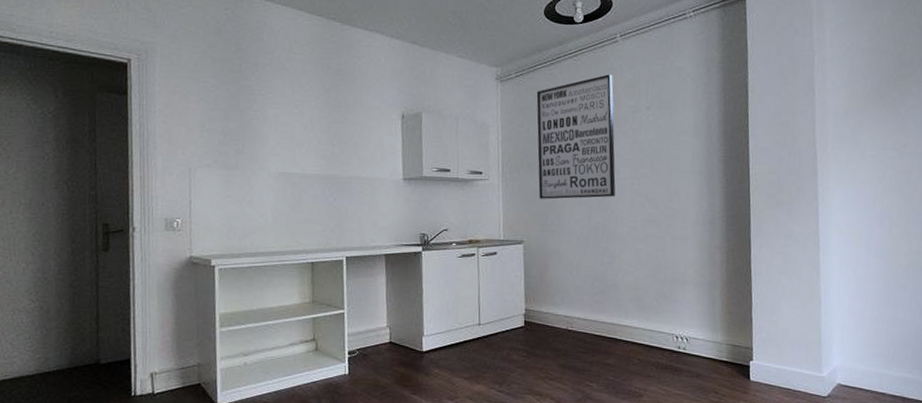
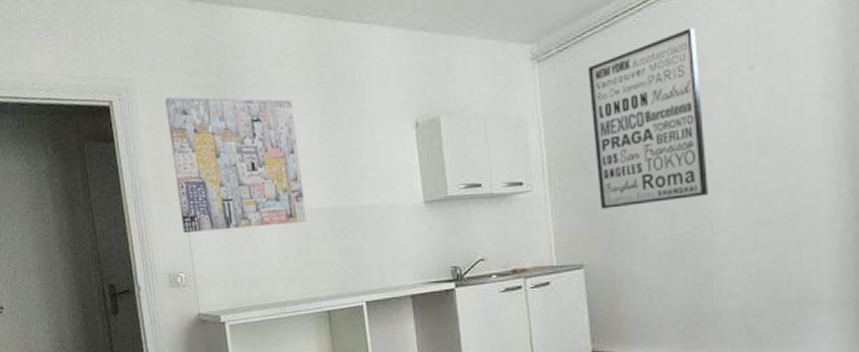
wall art: none [182,63,302,185] -> present [165,97,308,233]

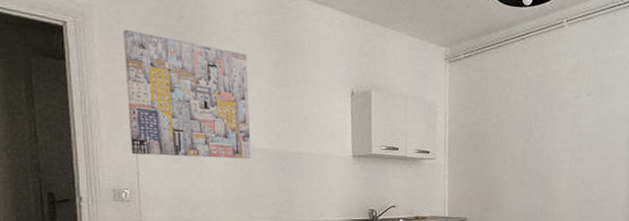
wall art: present [587,28,708,209] -> none [482,59,558,180]

